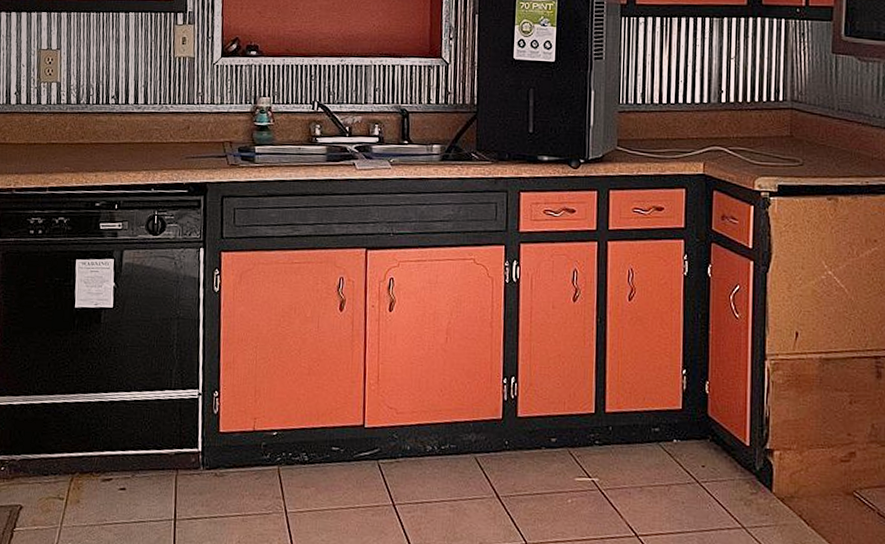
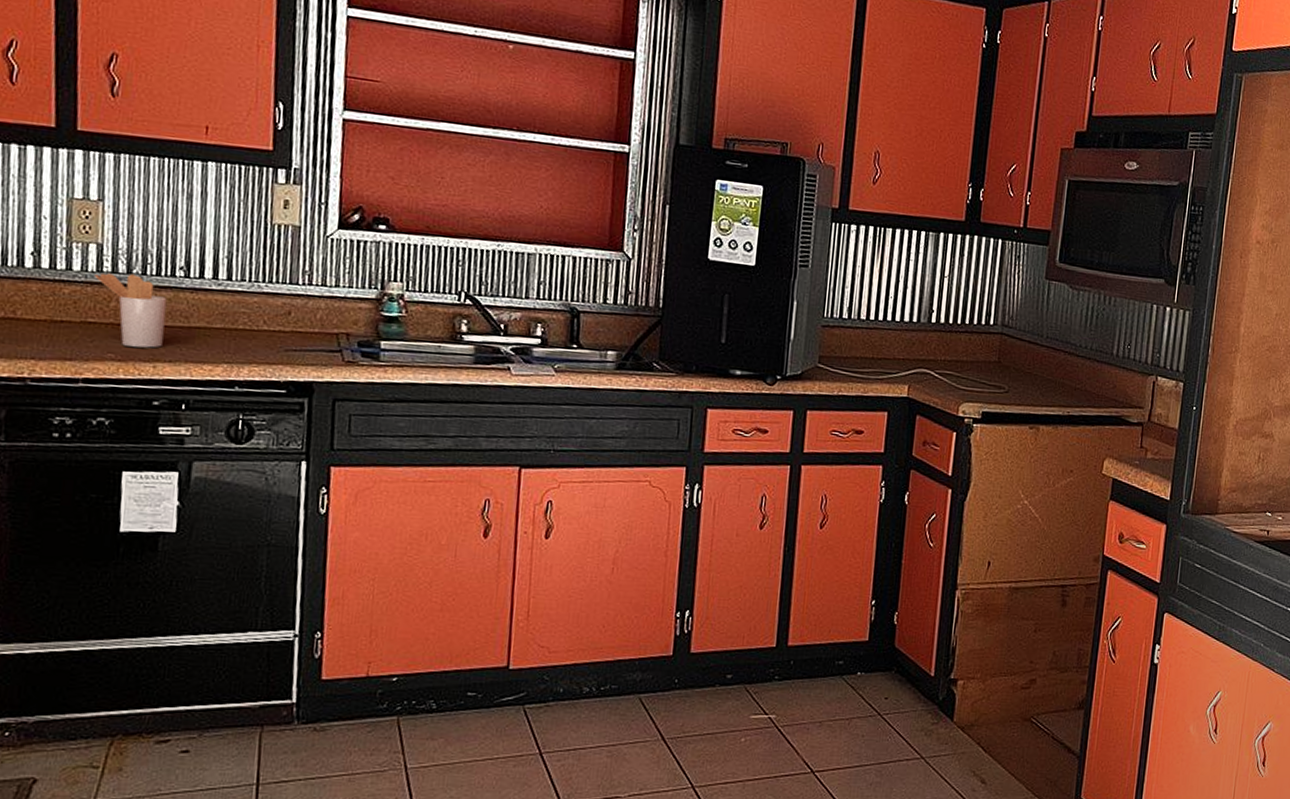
utensil holder: none [56,104,104,161] -> present [94,272,167,348]

